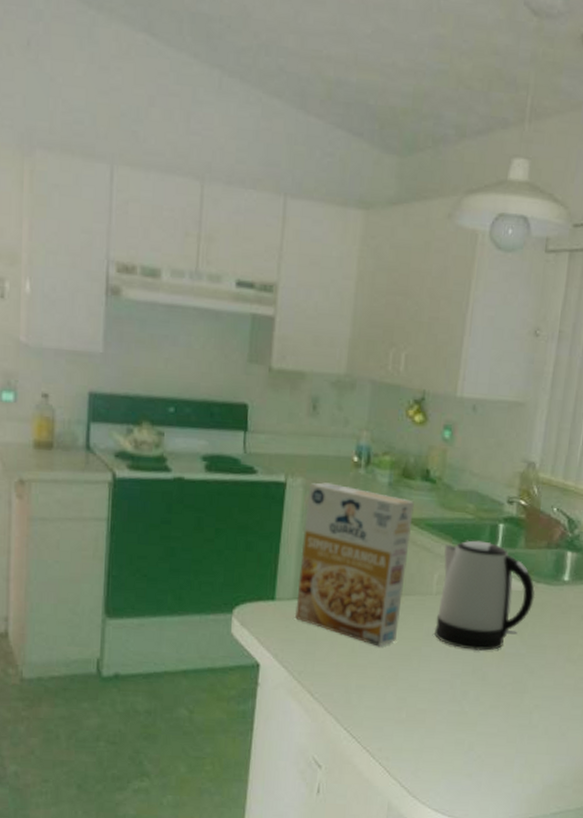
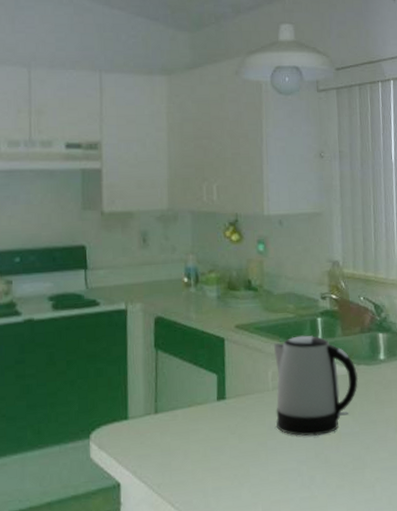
cereal box: present [294,482,415,647] -> none [147,304,244,448]

